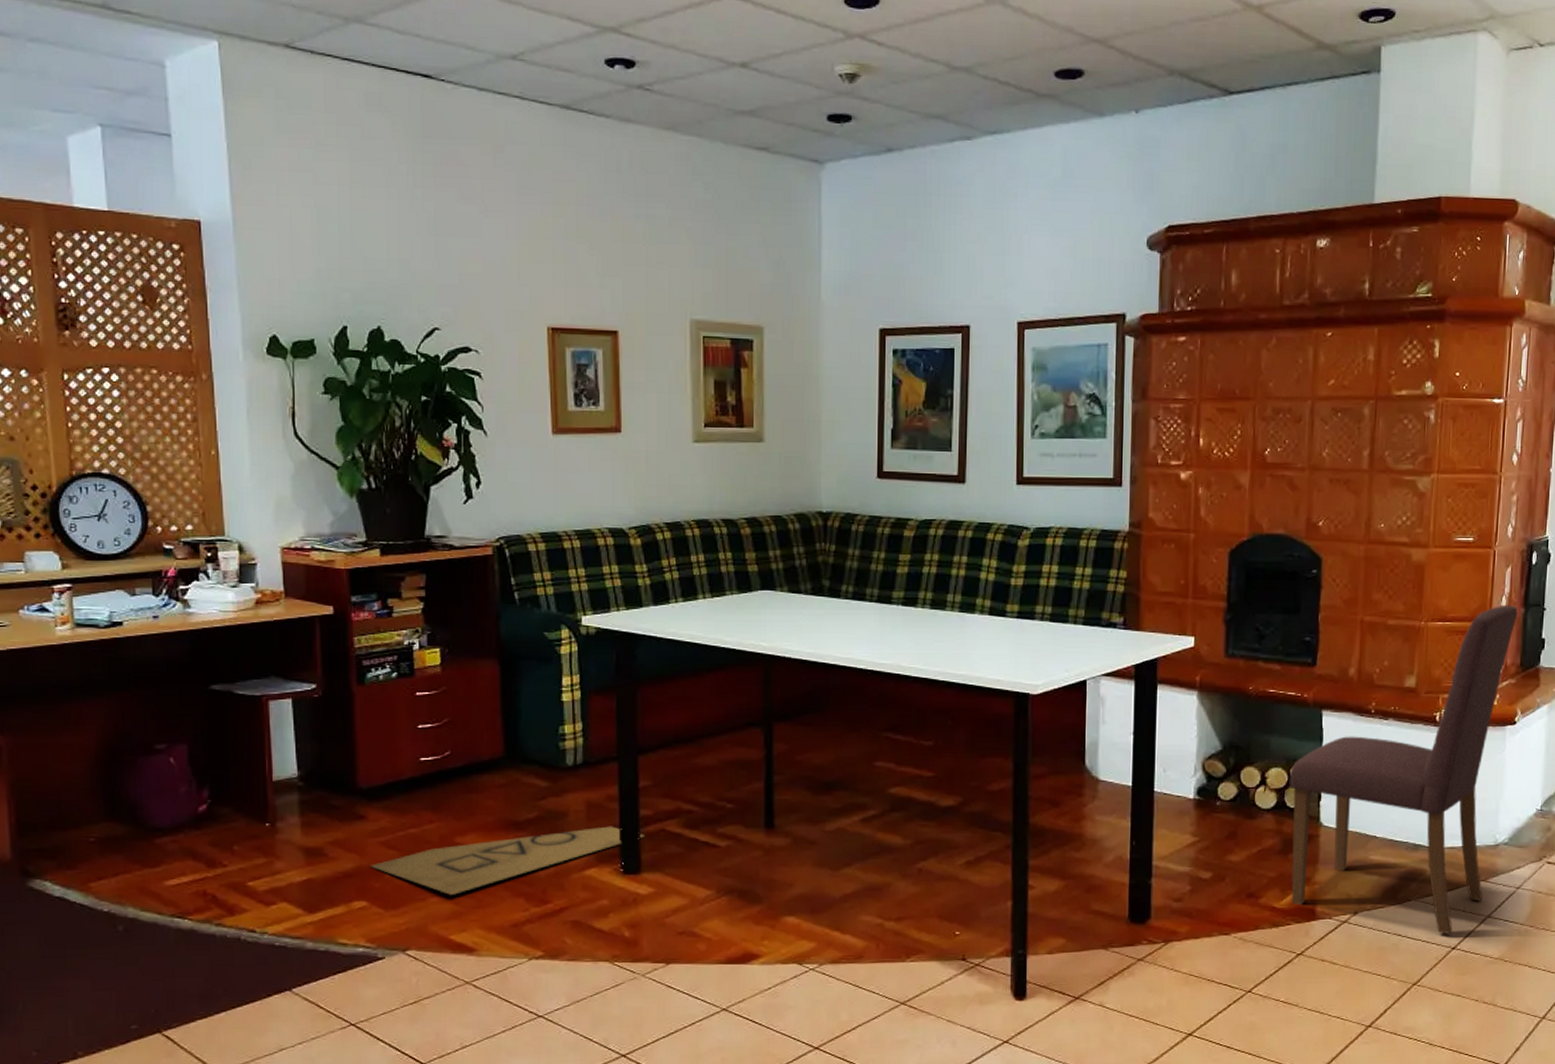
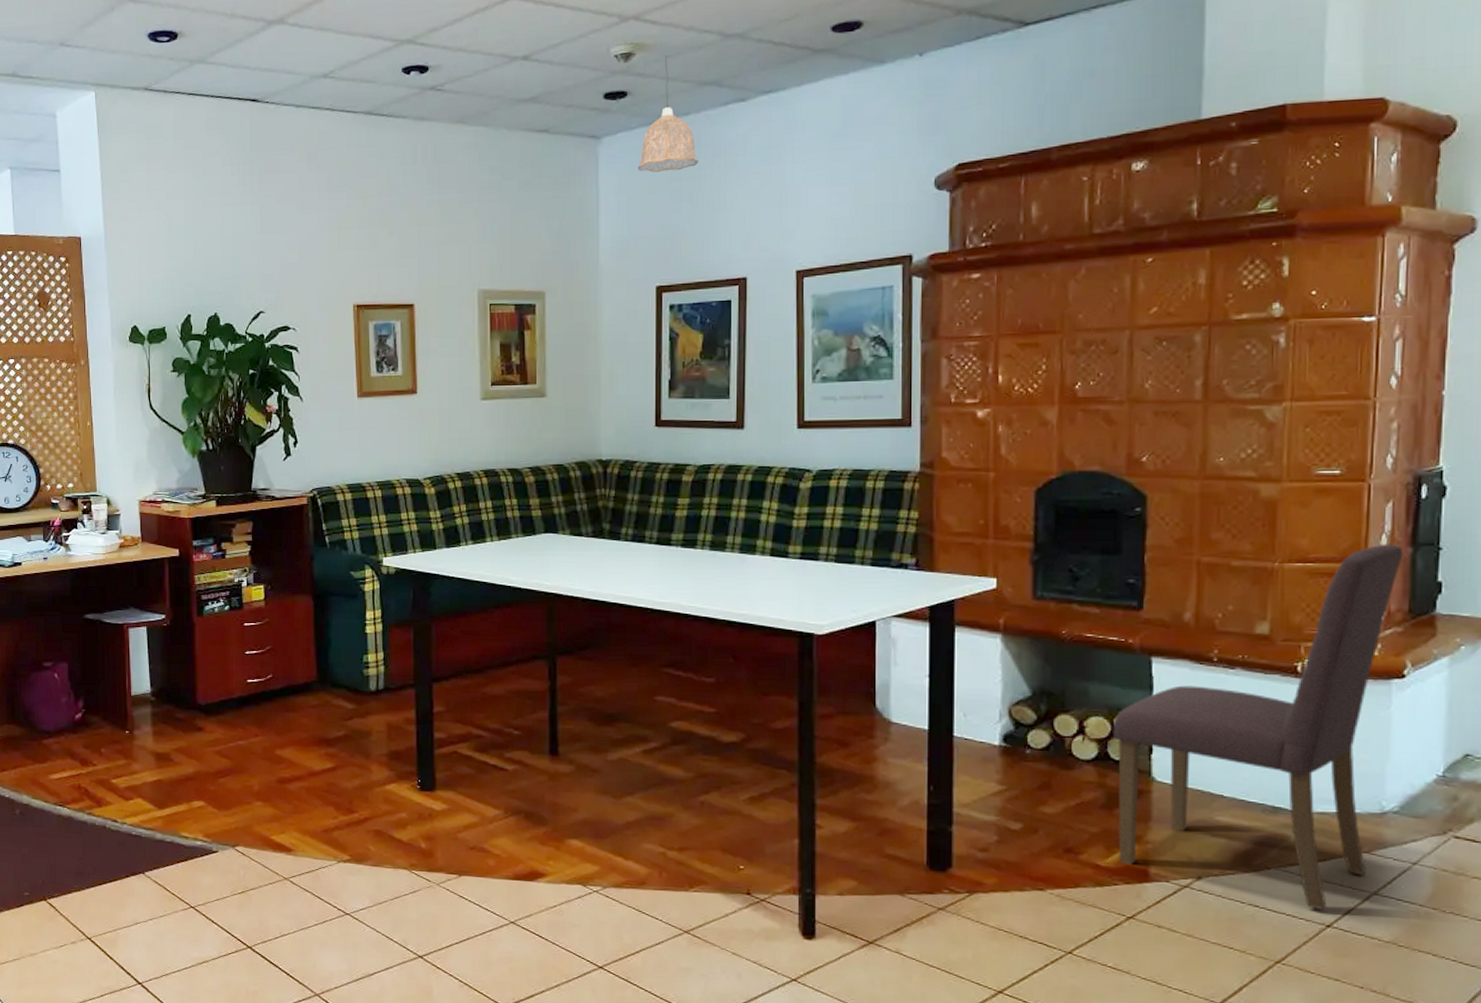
doormat: present [371,826,645,896] -> none [207,746,439,802]
pendant lamp: none [862,81,924,207] -> present [638,55,698,172]

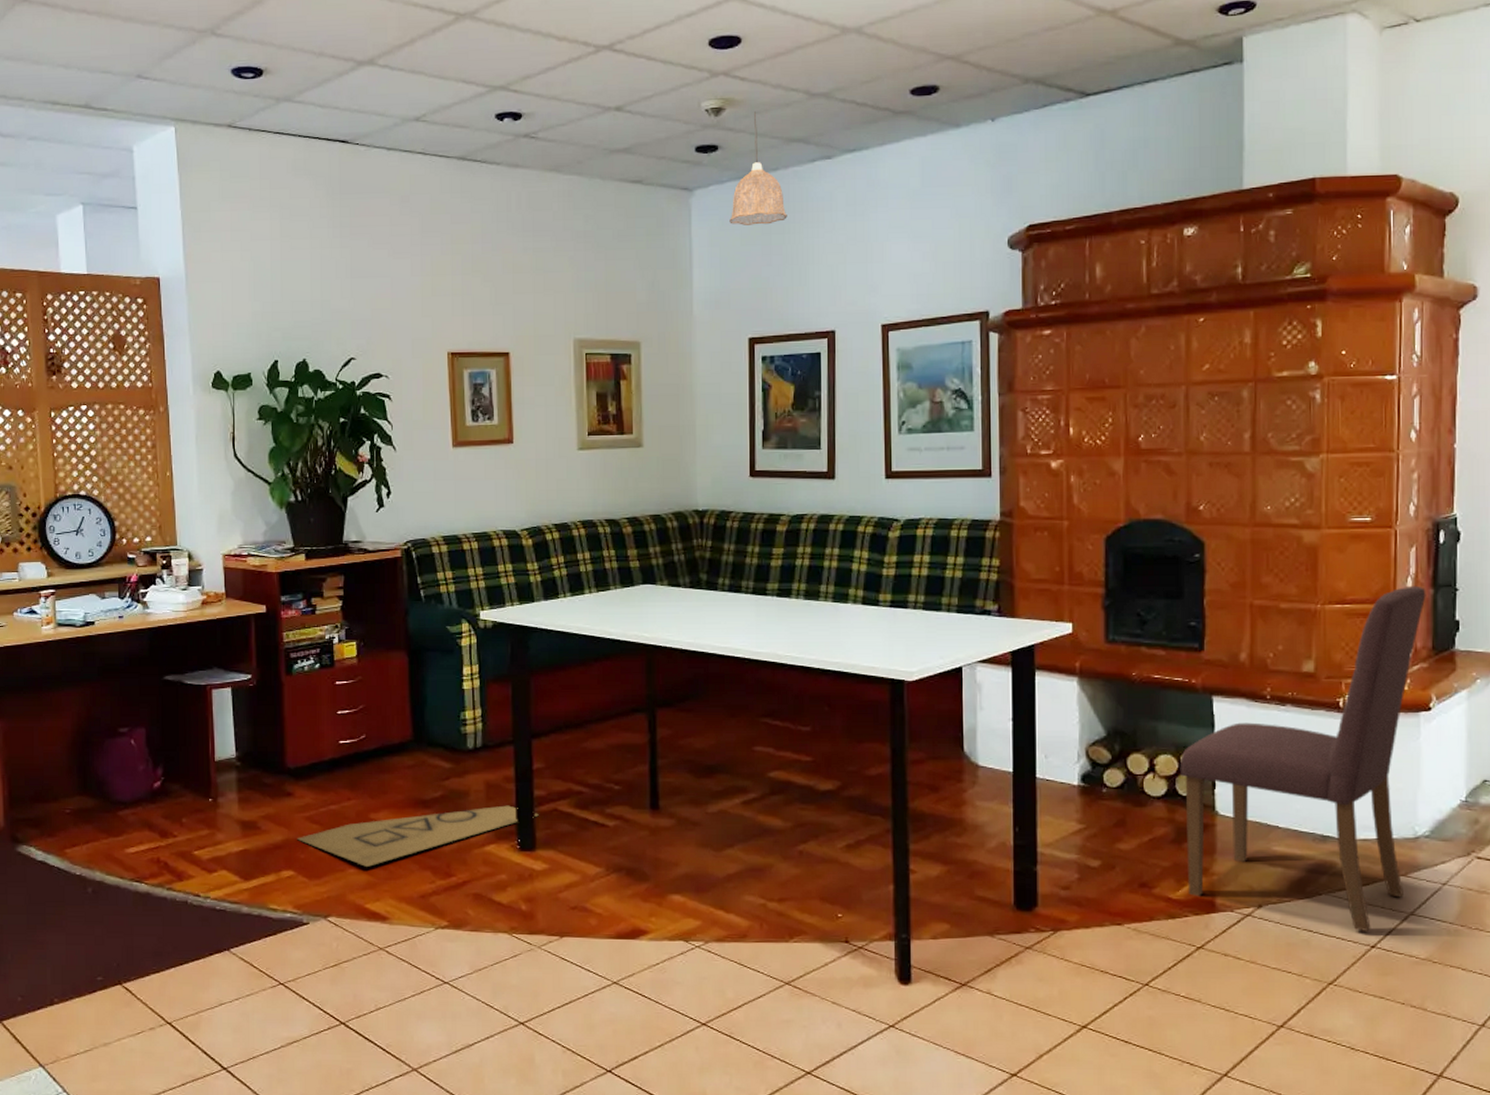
doormat: none [207,746,439,802] -> present [297,805,539,868]

